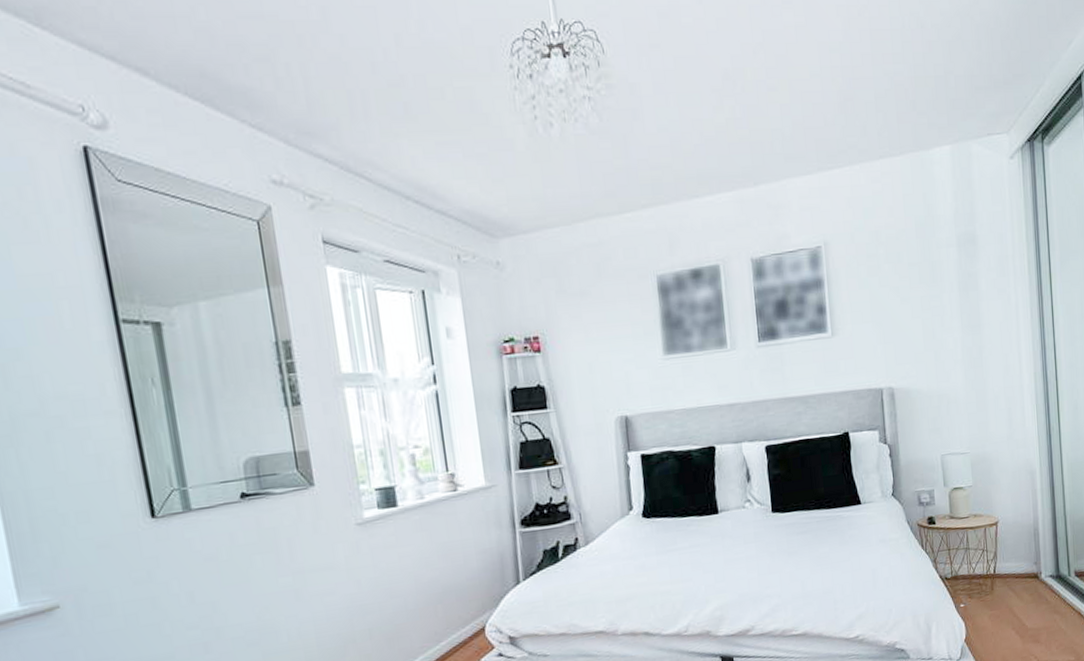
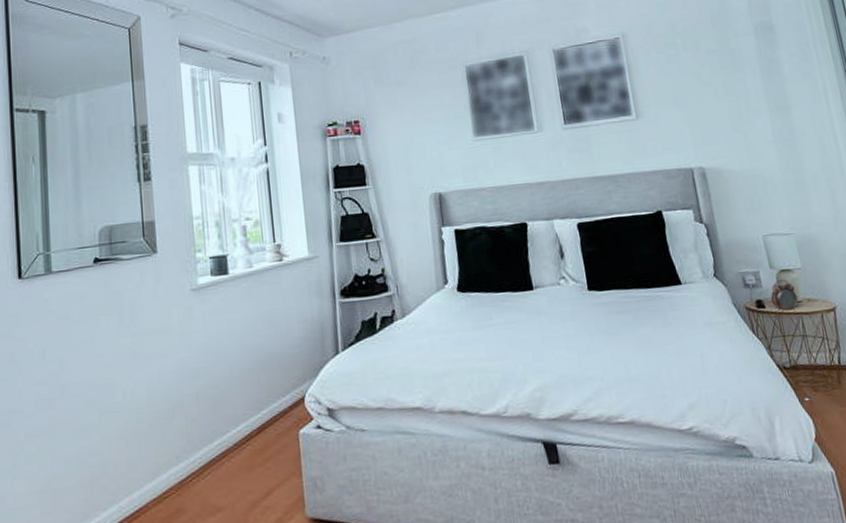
alarm clock: none [942,497,966,527] -> present [771,279,798,312]

